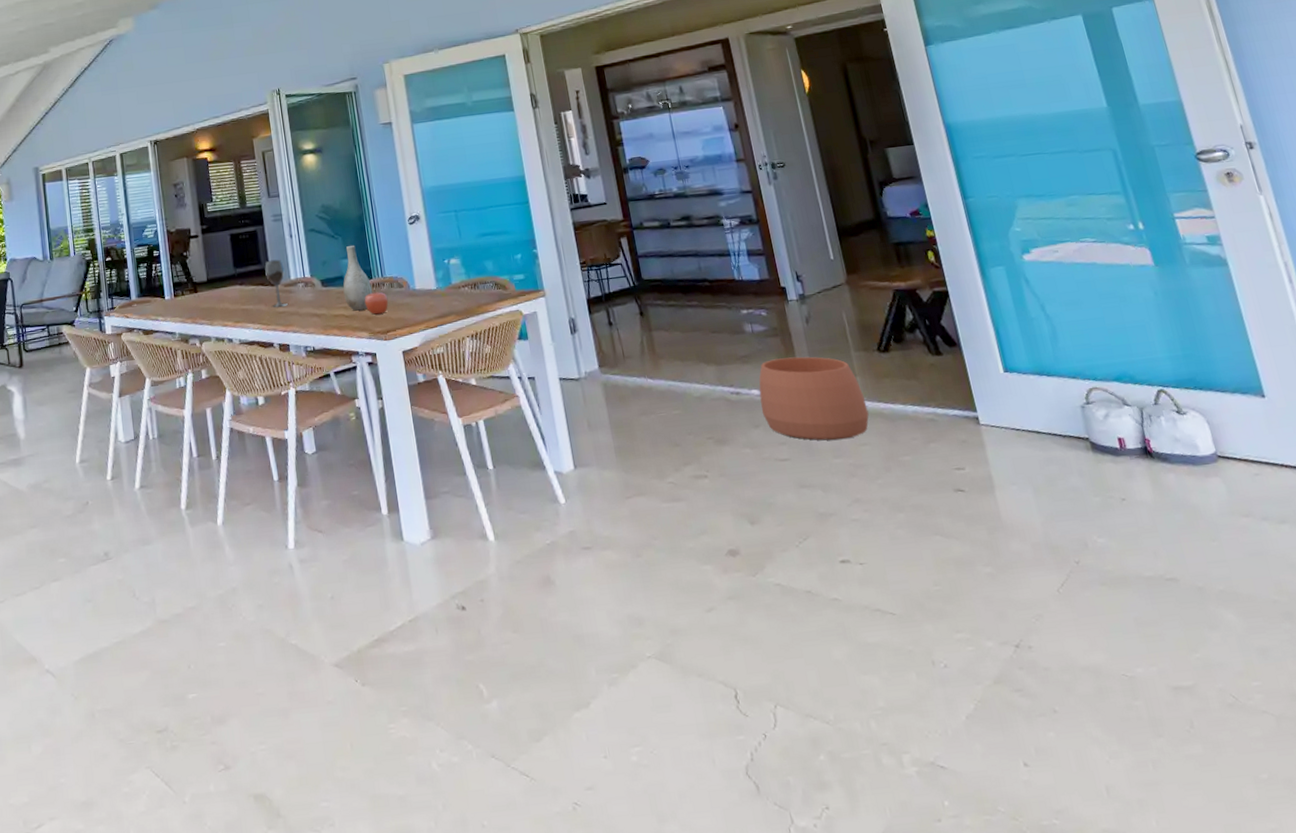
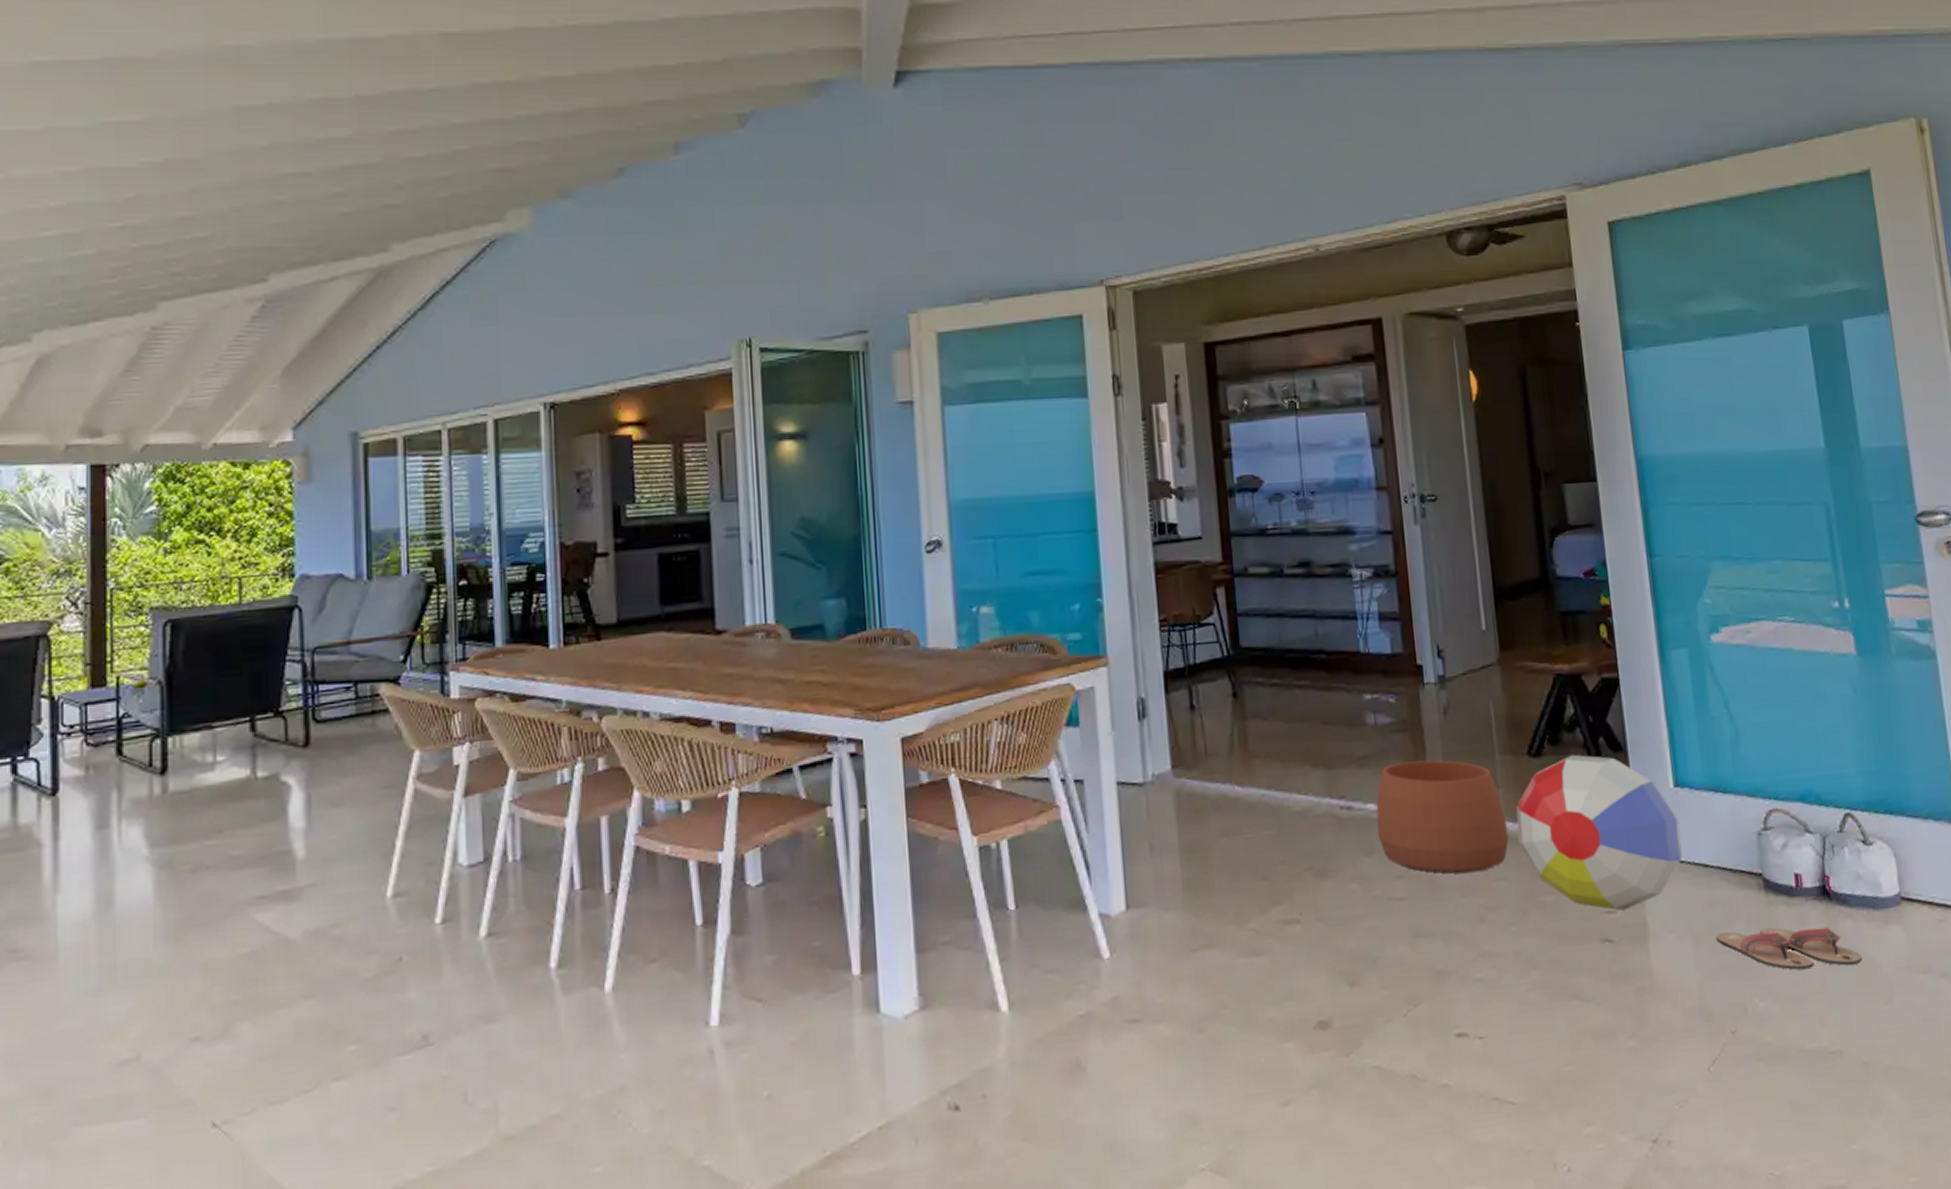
wine glass: present [265,259,288,309] -> none [707,595,738,669]
vase: present [342,245,372,311] -> none [822,580,865,677]
fruit: present [364,289,389,315] -> none [852,645,887,683]
beachball: none [872,349,1018,468] -> present [1516,754,1683,911]
flip-flop: none [1053,479,1187,514] -> present [1715,927,1862,970]

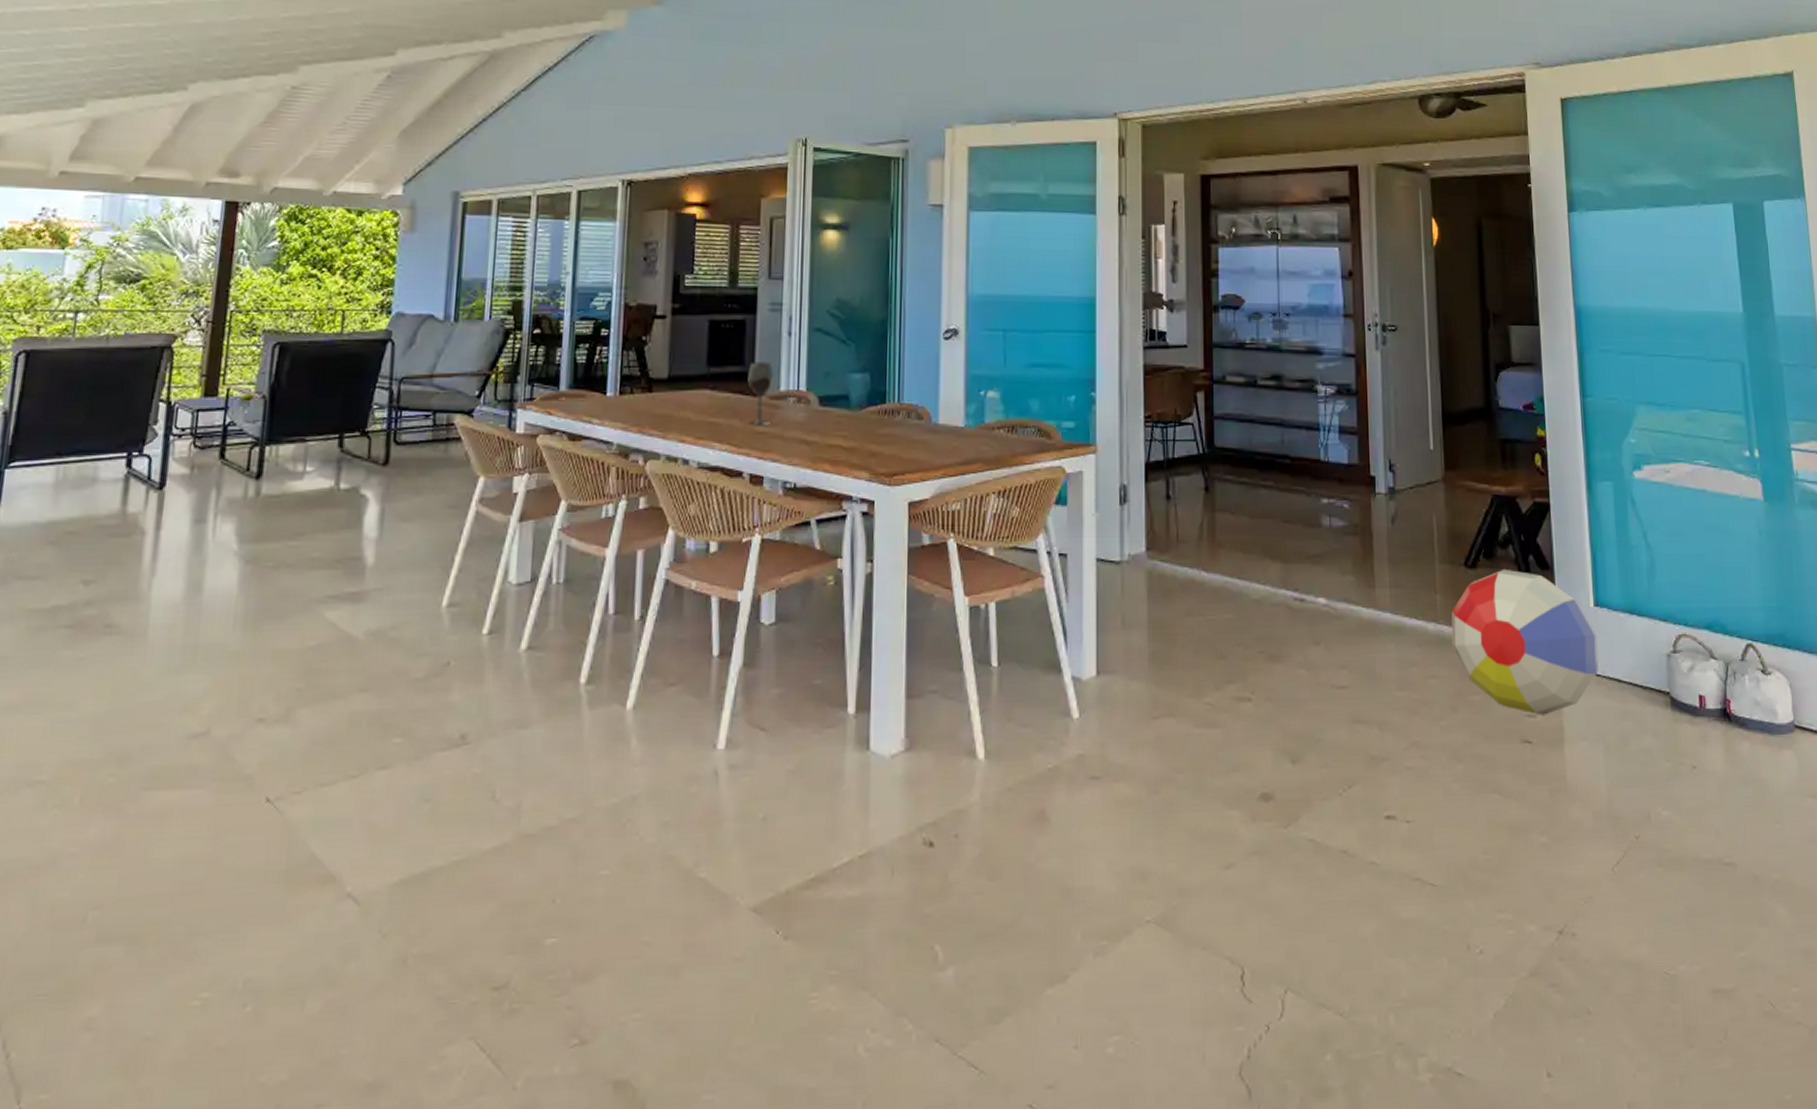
wine glass: none [707,595,738,669] -> present [747,362,774,427]
planter pot: present [1376,760,1509,874] -> none [1325,562,1444,669]
flip-flop: present [1715,927,1862,970] -> none [1625,743,1757,784]

